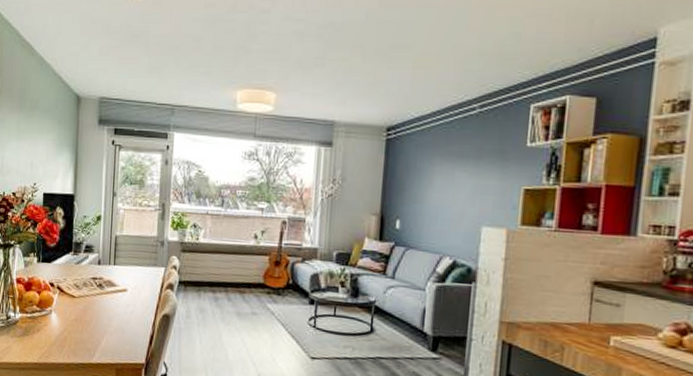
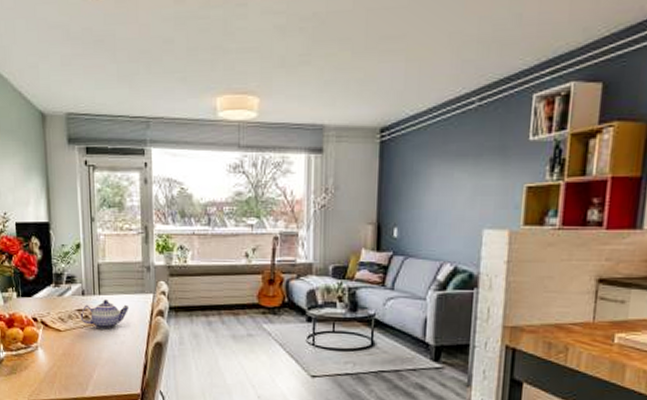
teapot: none [94,270,142,299] -> present [80,299,130,330]

